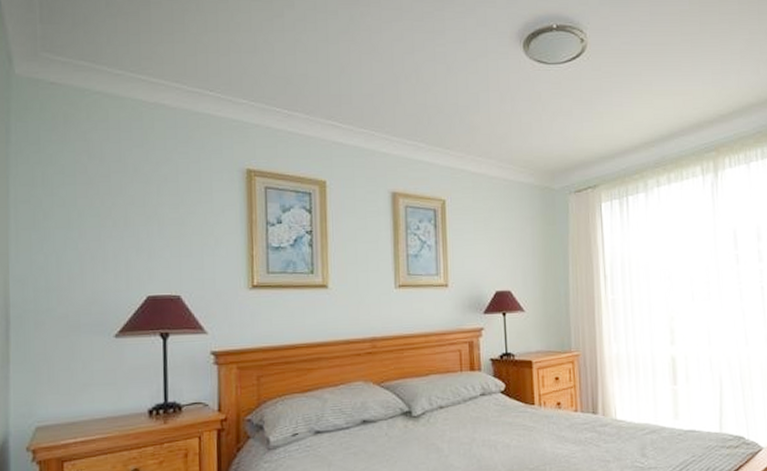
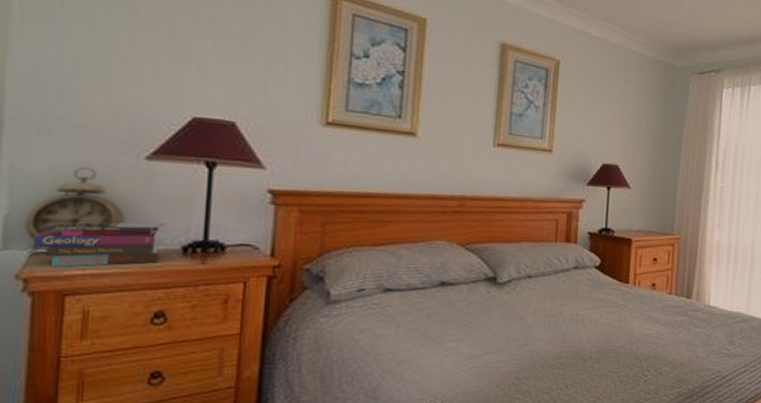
alarm clock: none [30,349,103,429] -> present [25,166,125,254]
books: none [37,391,134,439] -> present [32,221,166,268]

